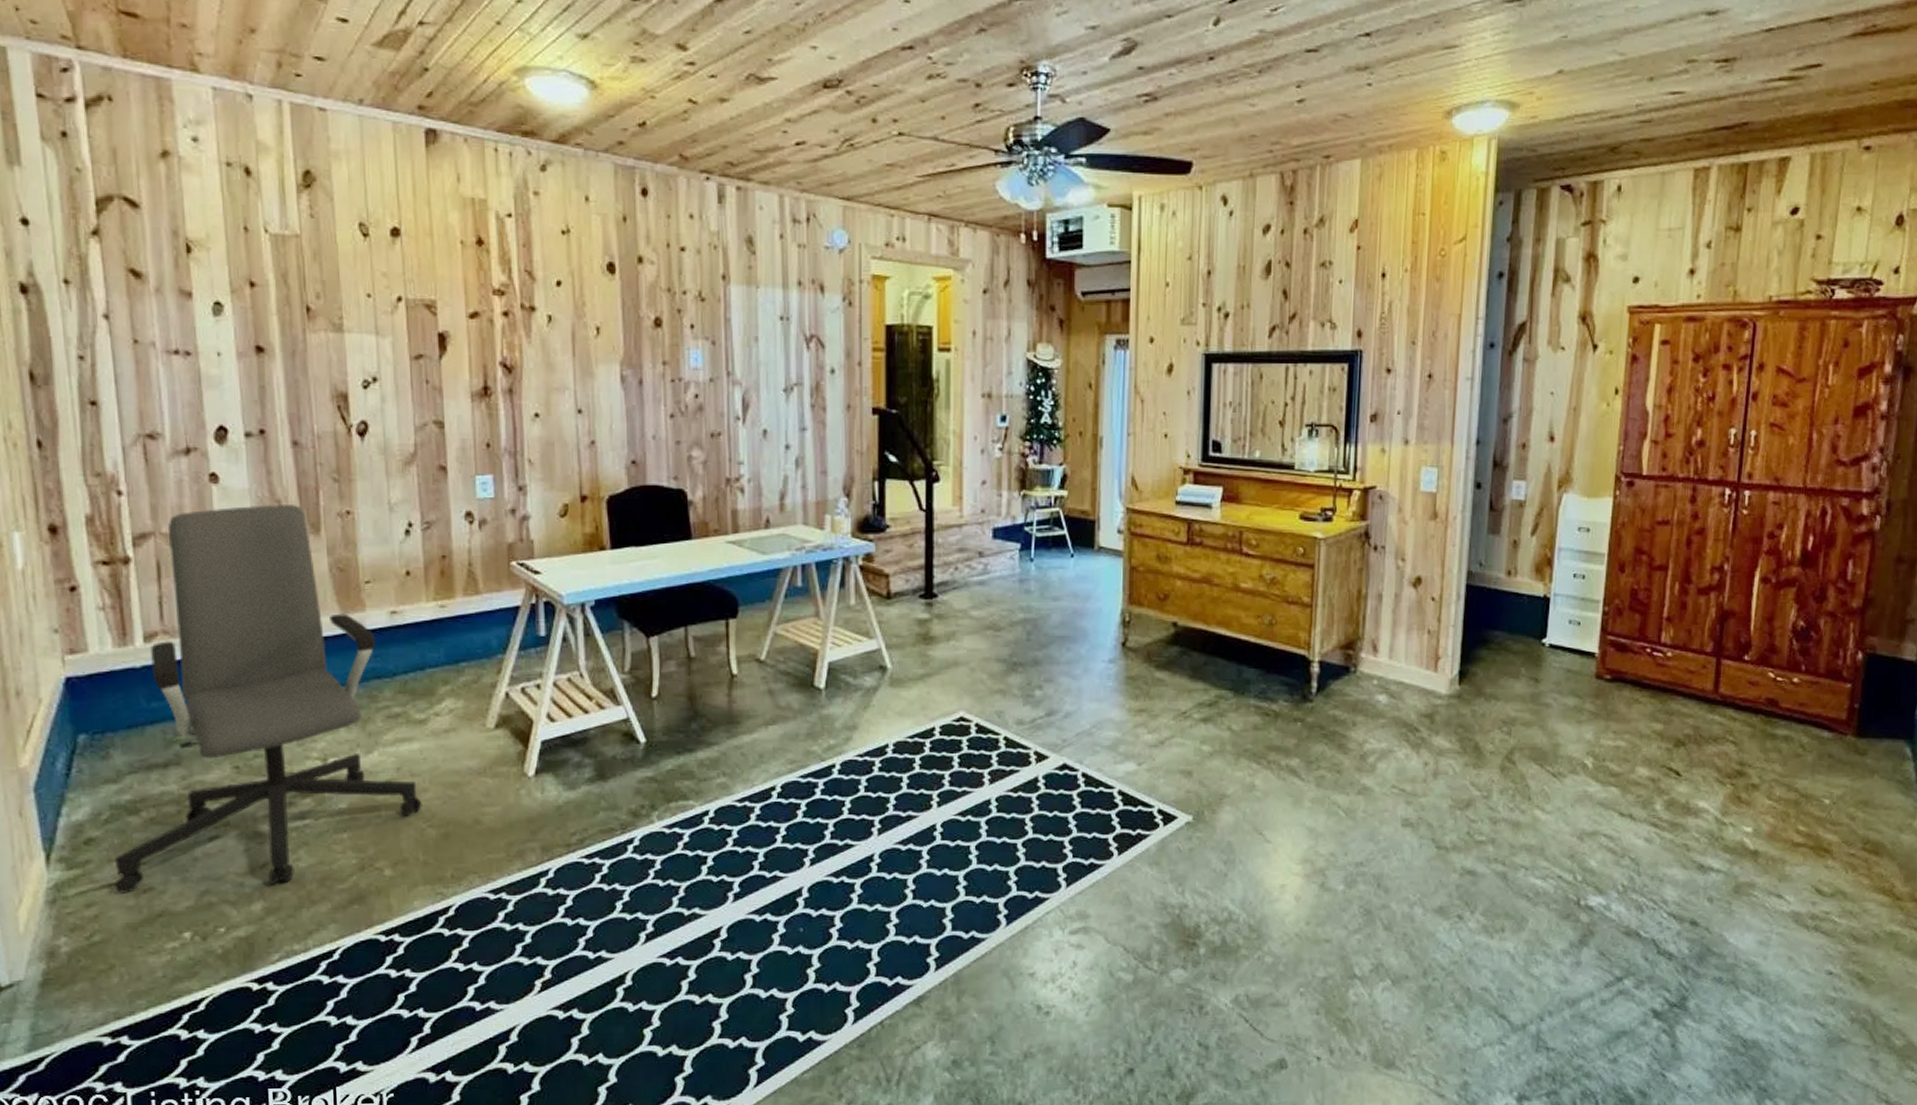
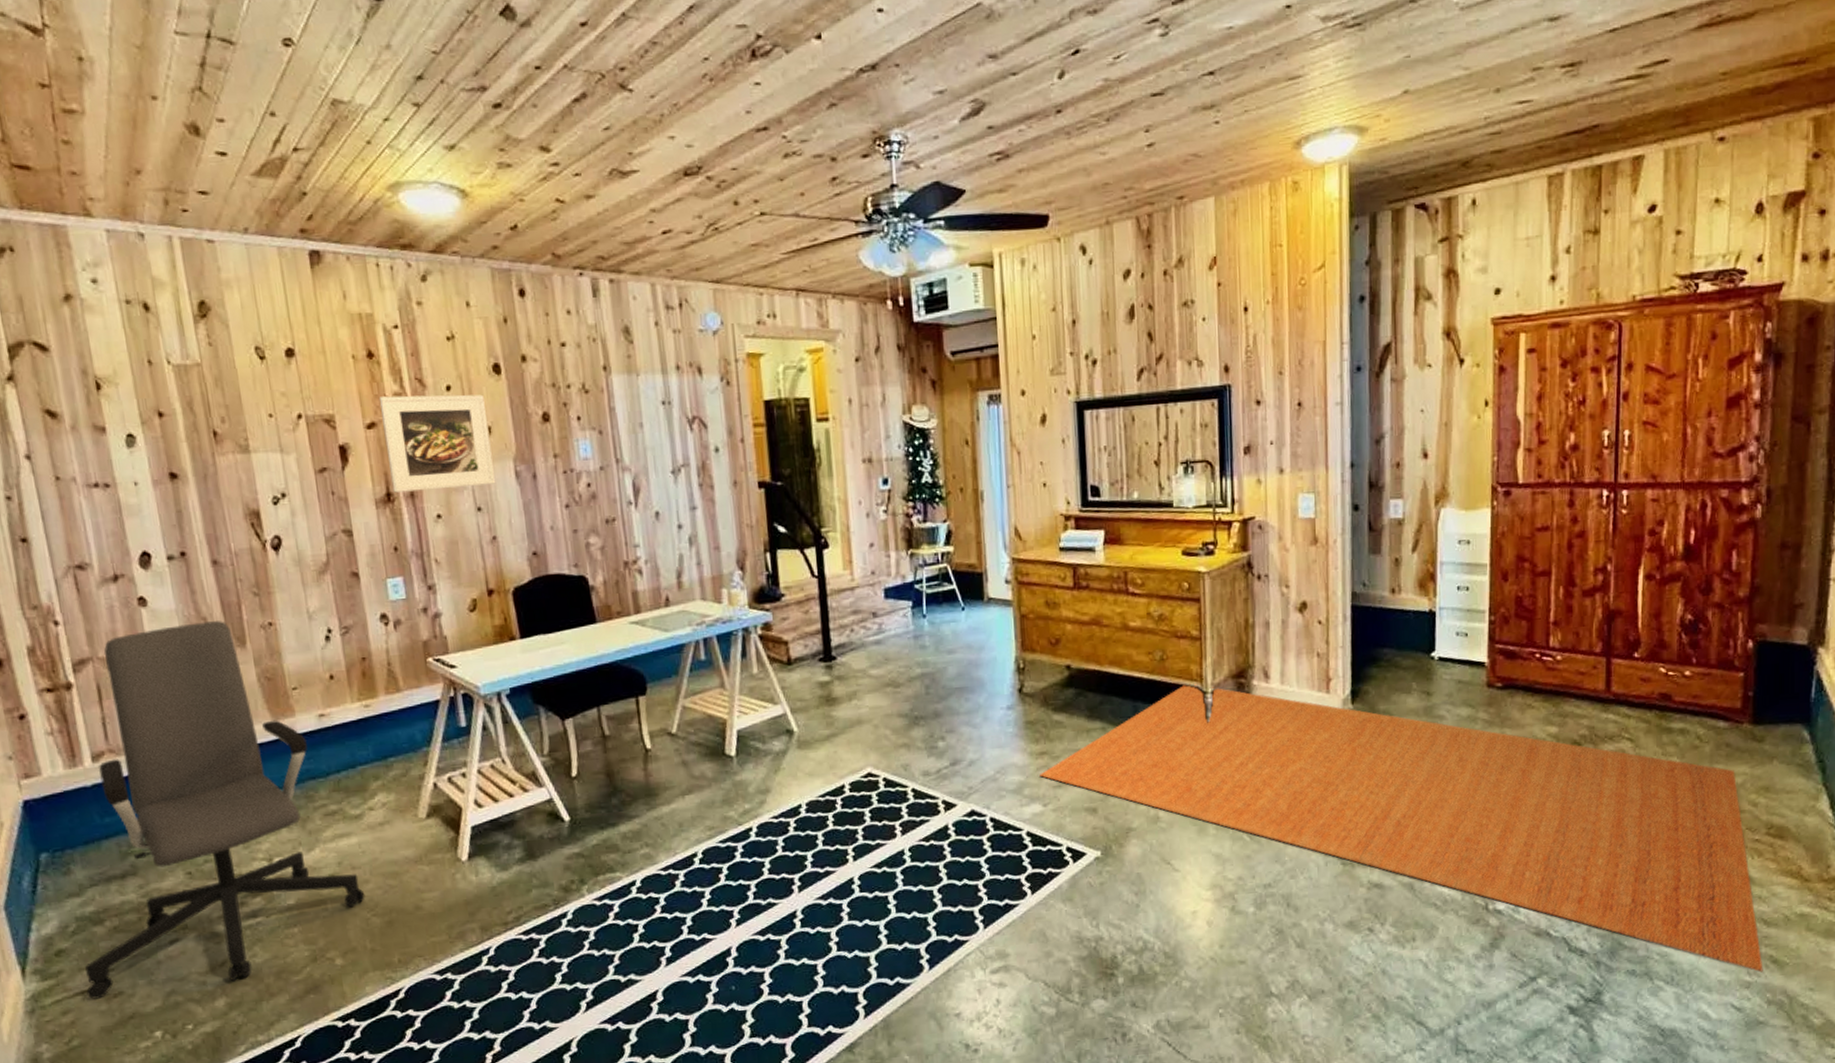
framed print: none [484,286,600,388] -> present [379,394,496,493]
rug: none [1136,651,1849,989] -> present [1039,683,1763,973]

